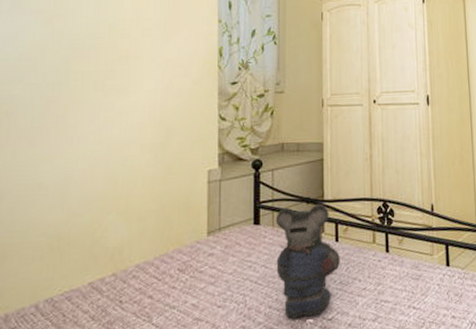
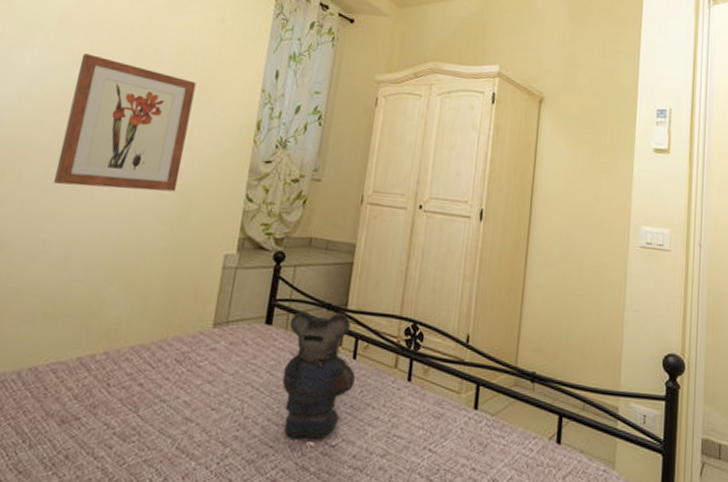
wall art: none [41,11,158,132] -> present [54,53,197,192]

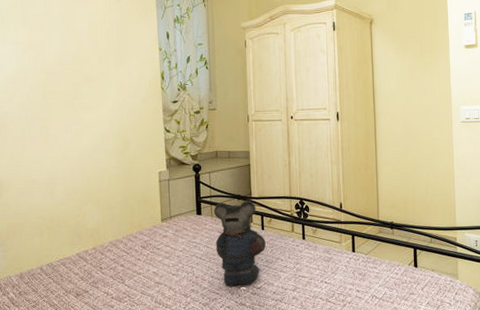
wall art: present [54,53,197,192] -> none [25,43,115,140]

